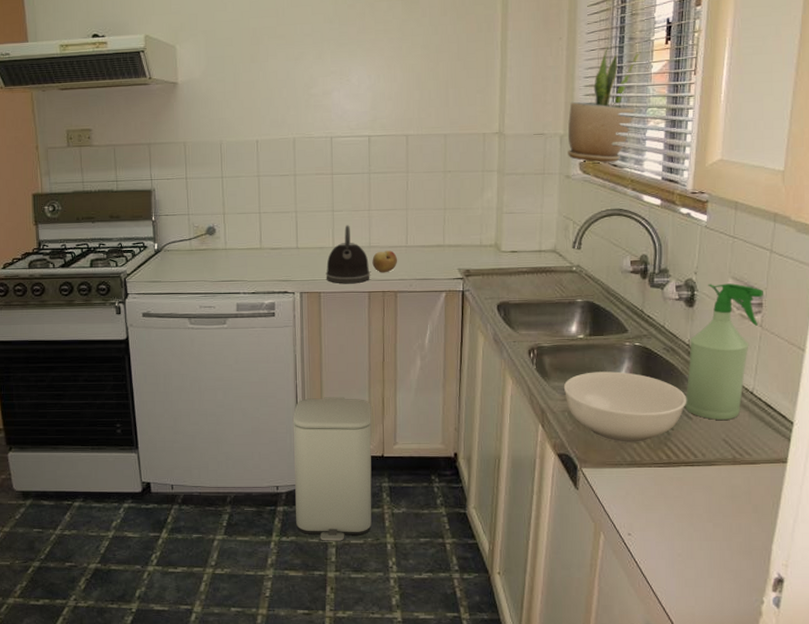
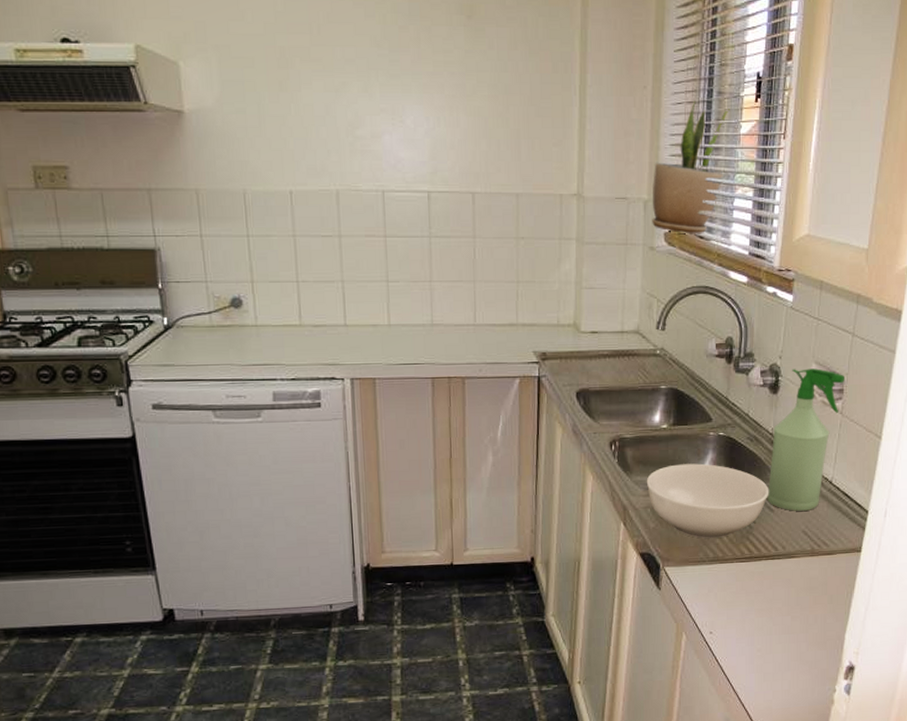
pedal bin: present [292,397,372,542] -> none [346,499,441,663]
kettle: present [325,225,370,284] -> none [380,298,434,369]
fruit: present [372,250,398,273] -> none [435,329,465,356]

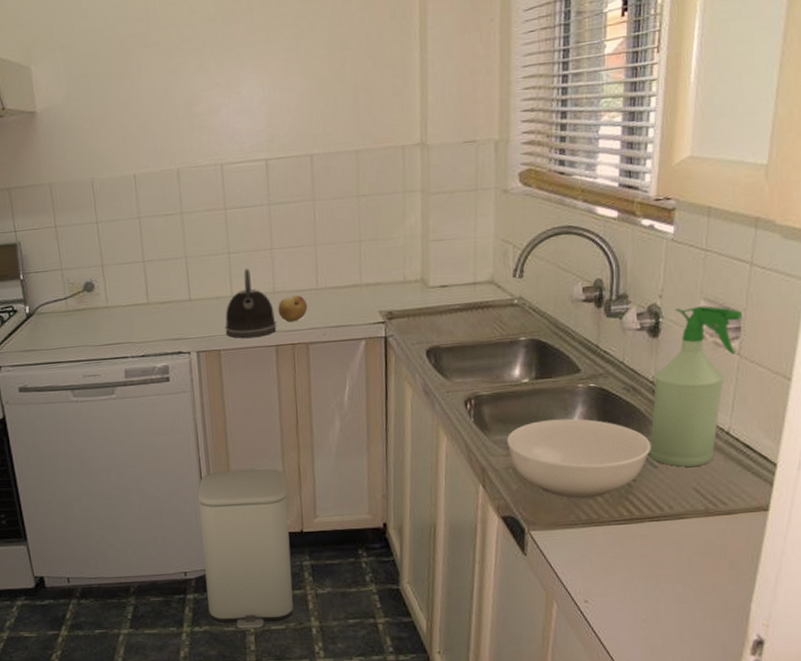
pedal bin: none [346,499,441,663] -> present [197,468,293,630]
kettle: none [380,298,434,369] -> present [225,268,277,338]
fruit: none [435,329,465,356] -> present [278,295,308,323]
potted plant: present [652,100,729,234] -> none [503,25,591,172]

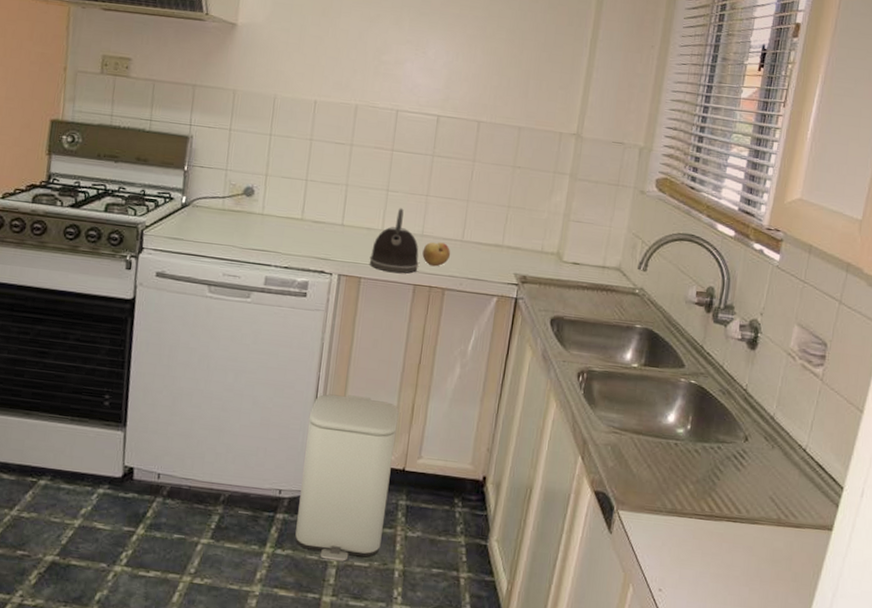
bowl: present [506,418,652,500] -> none [609,405,738,490]
spray bottle: present [649,305,742,467] -> none [734,327,828,476]

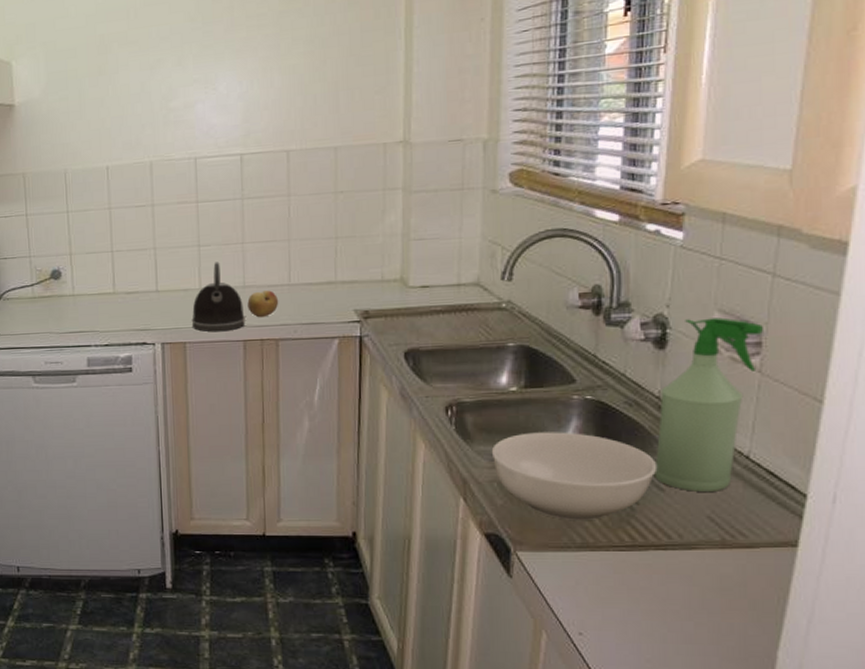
pedal bin: present [295,394,399,563] -> none [155,465,252,636]
bowl: none [609,405,738,490] -> present [491,432,658,521]
spray bottle: none [734,327,828,476] -> present [654,317,763,492]

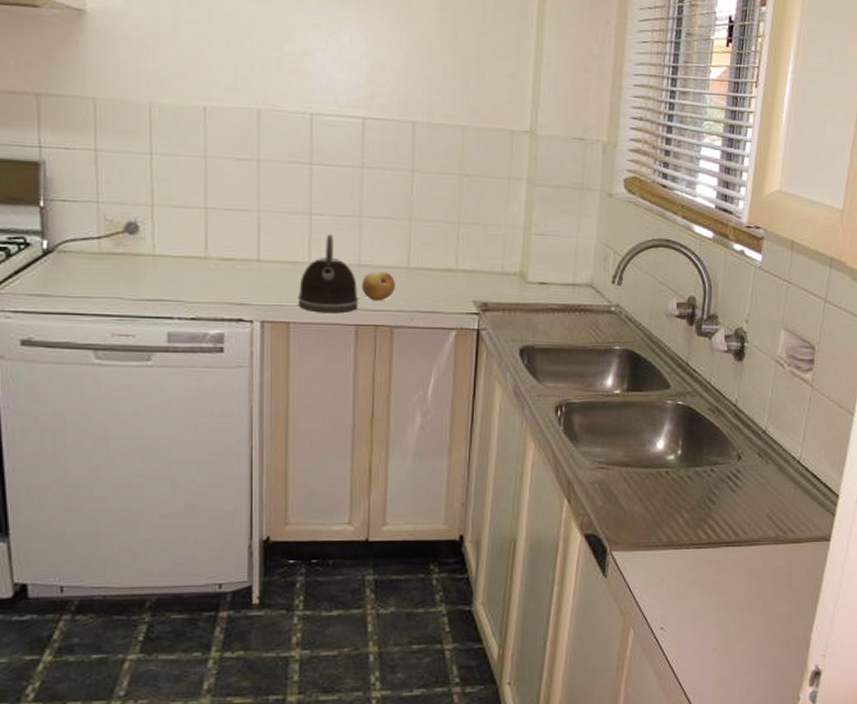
bowl: present [491,432,658,521] -> none [594,435,731,521]
spray bottle: present [654,317,763,492] -> none [729,335,816,493]

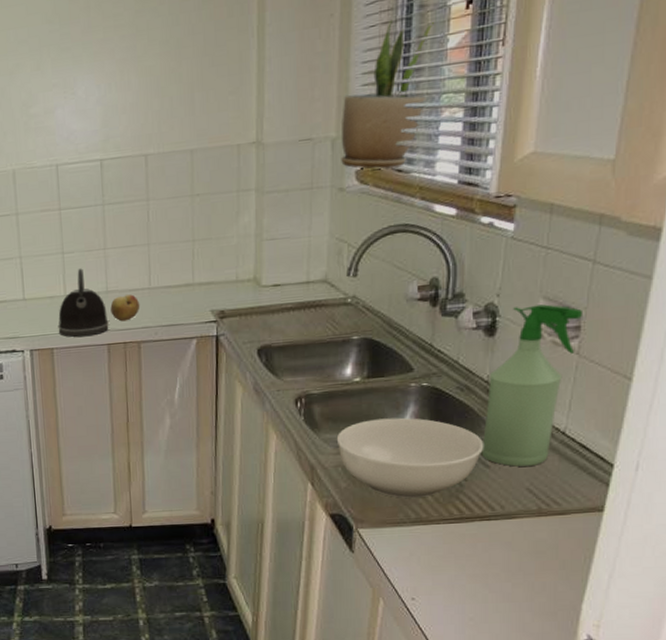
bowl: none [594,435,731,521] -> present [336,417,484,499]
potted plant: none [611,40,699,183] -> present [341,19,434,169]
spray bottle: none [729,335,816,493] -> present [481,304,582,467]

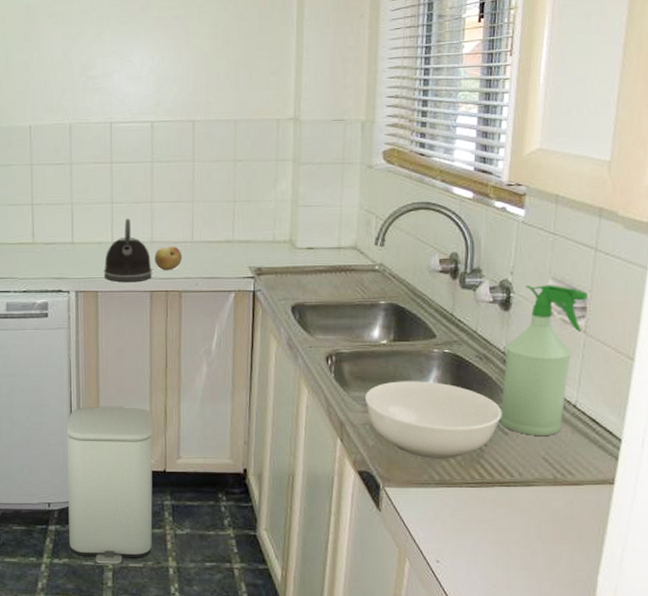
pedal bin: none [29,464,121,620] -> present [66,406,153,565]
potted plant: present [341,19,434,169] -> none [370,25,451,152]

